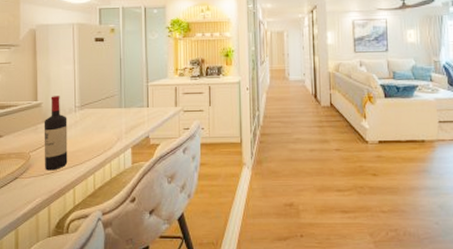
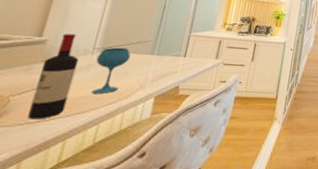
wineglass: none [79,104,104,146] -> present [92,47,131,93]

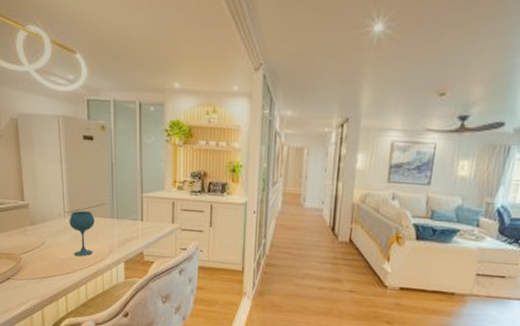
wine bottle: present [27,33,79,120] -> none [32,197,59,276]

